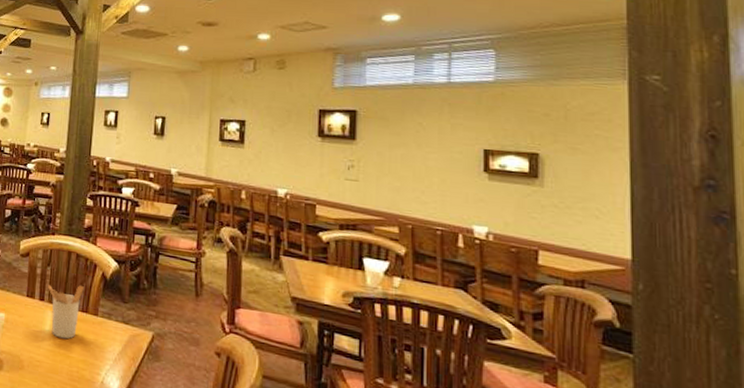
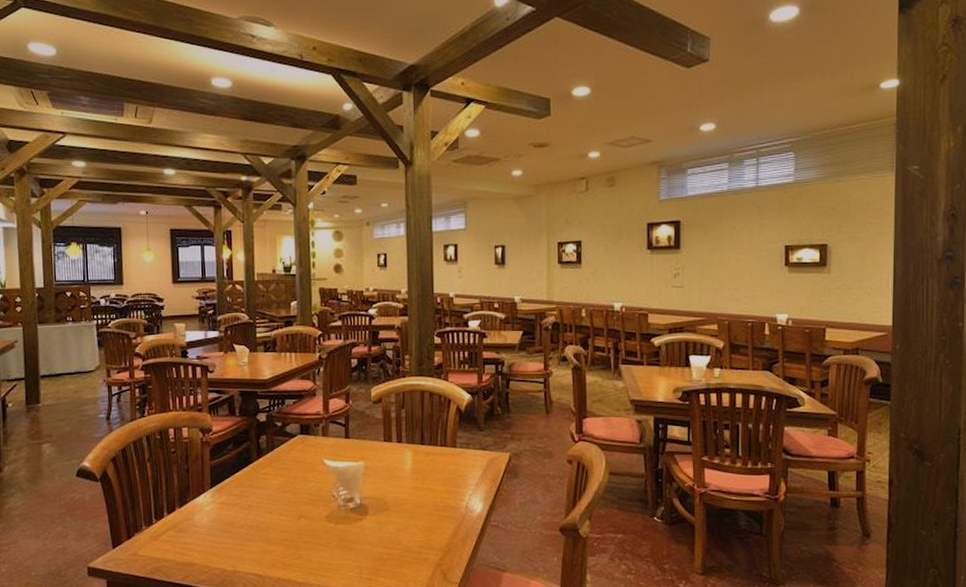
utensil holder: present [48,285,84,340] -> none [404,422,440,475]

